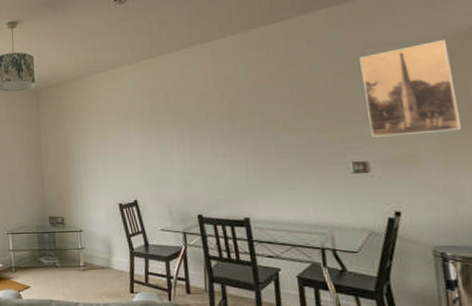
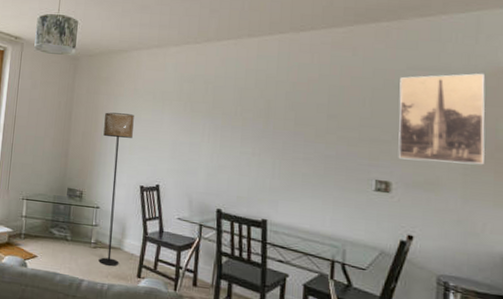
floor lamp: none [73,136,111,285] -> present [98,112,134,266]

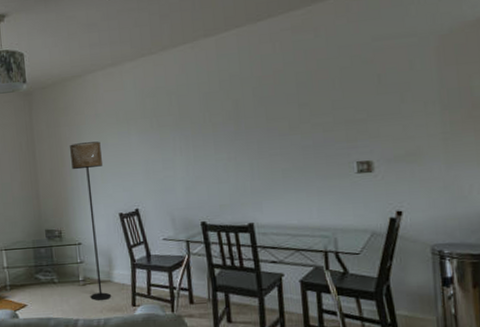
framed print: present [398,73,485,165] -> none [367,31,463,136]

